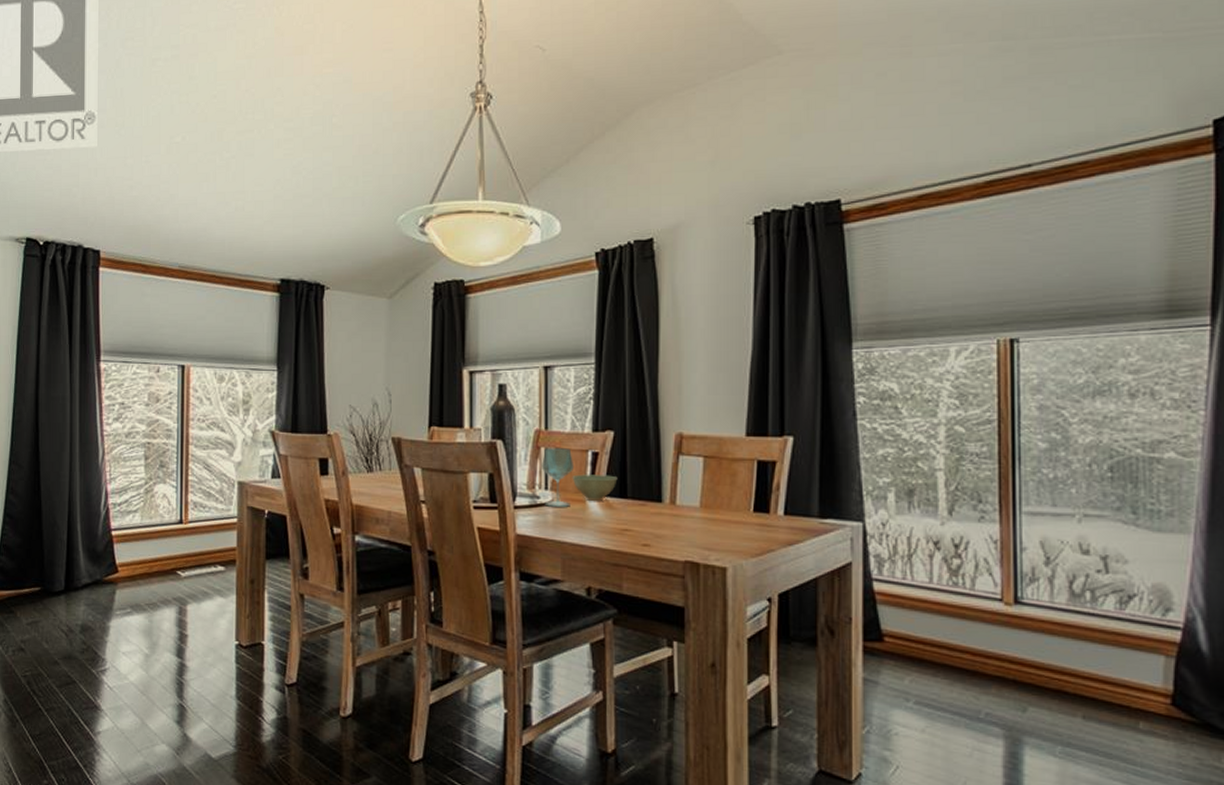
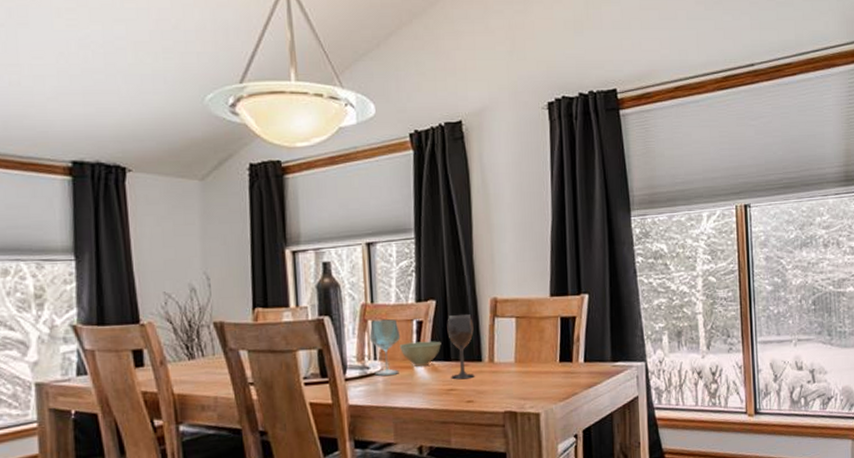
wine glass: none [625,448,654,520] -> present [447,313,475,380]

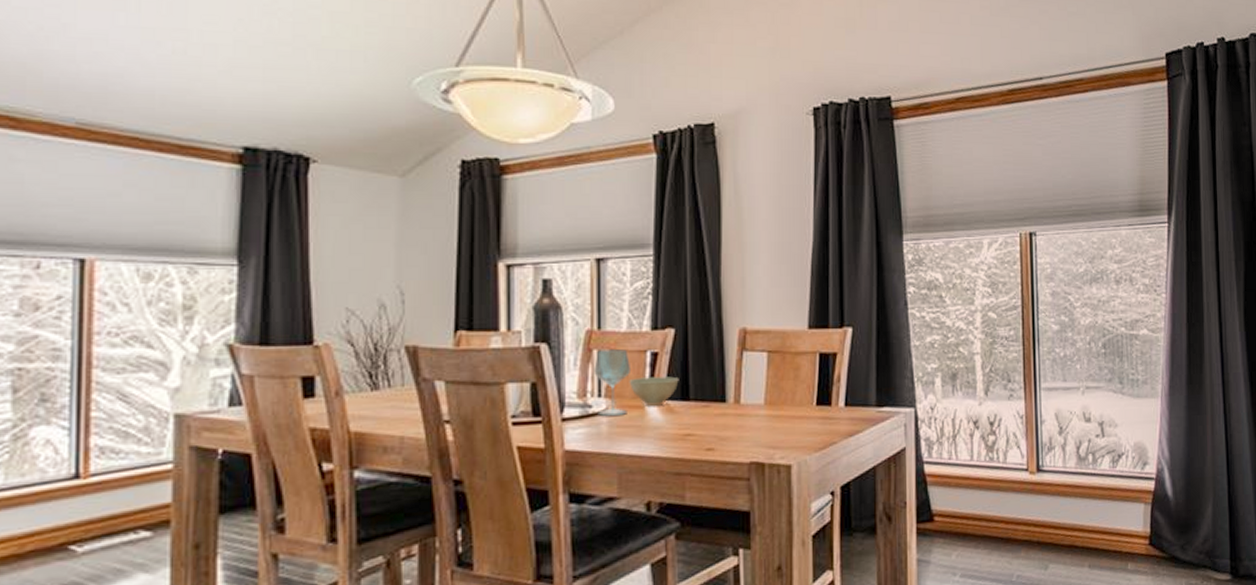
wine glass: present [447,313,475,380] -> none [687,345,718,423]

